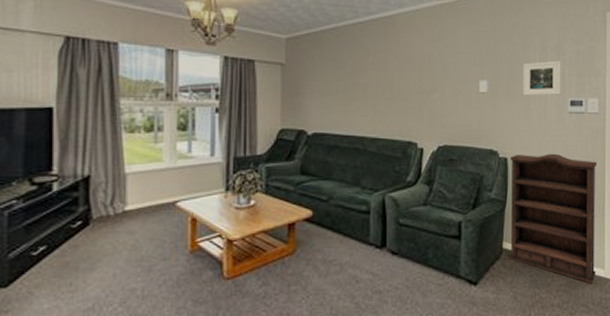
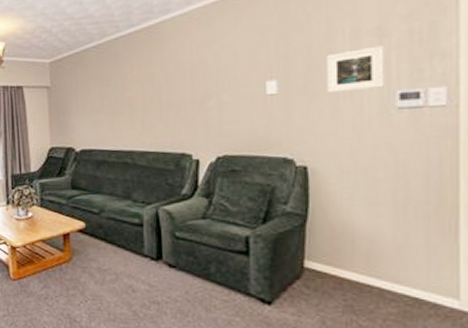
bookshelf: present [510,153,598,284] -> none [312,159,446,316]

